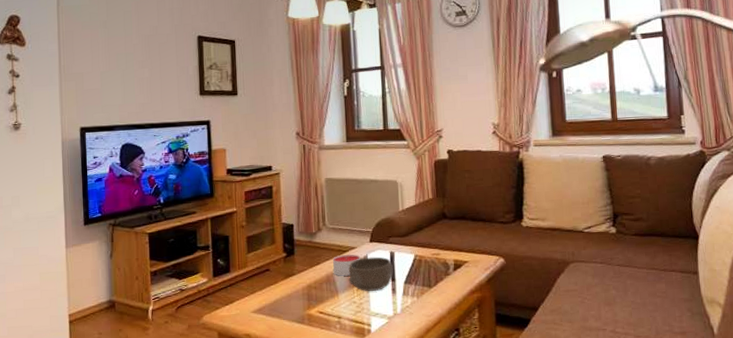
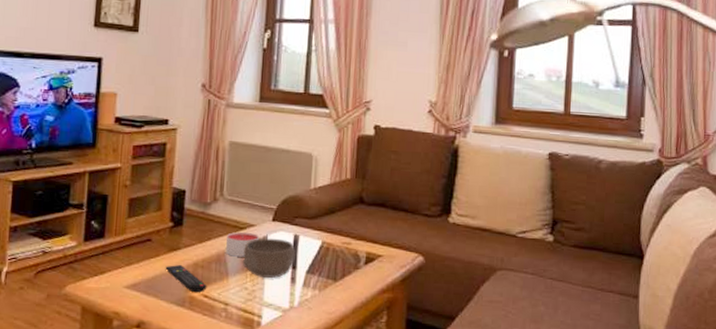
remote control: none [284,287,321,311] -> present [165,264,207,293]

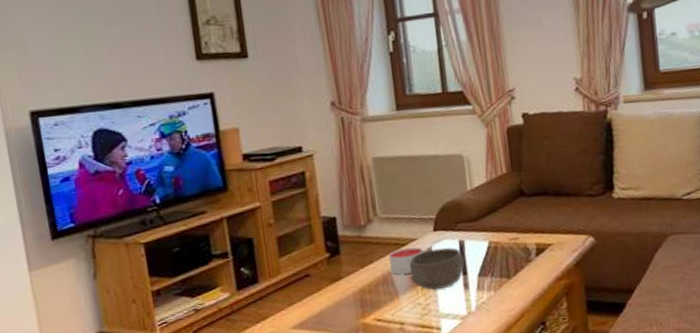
remote control: present [165,264,207,293] -> none [330,293,379,319]

